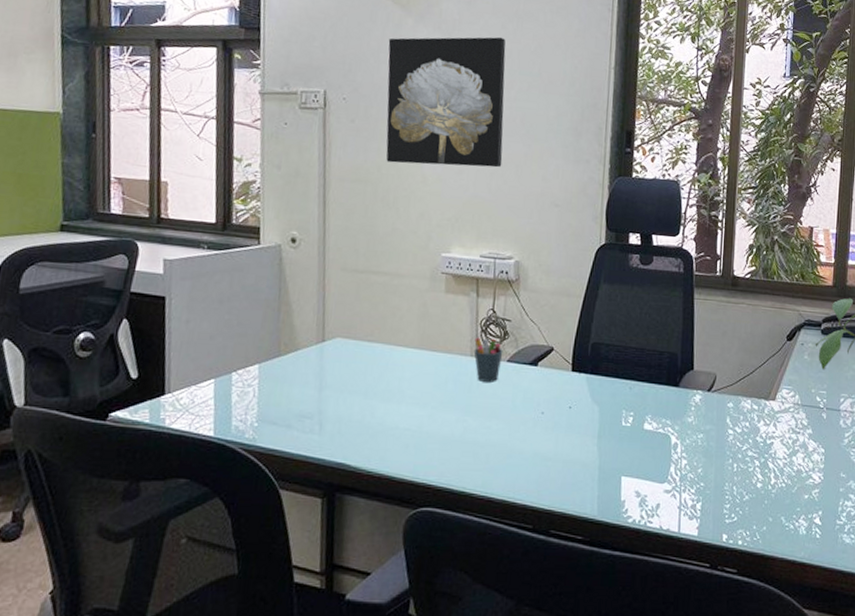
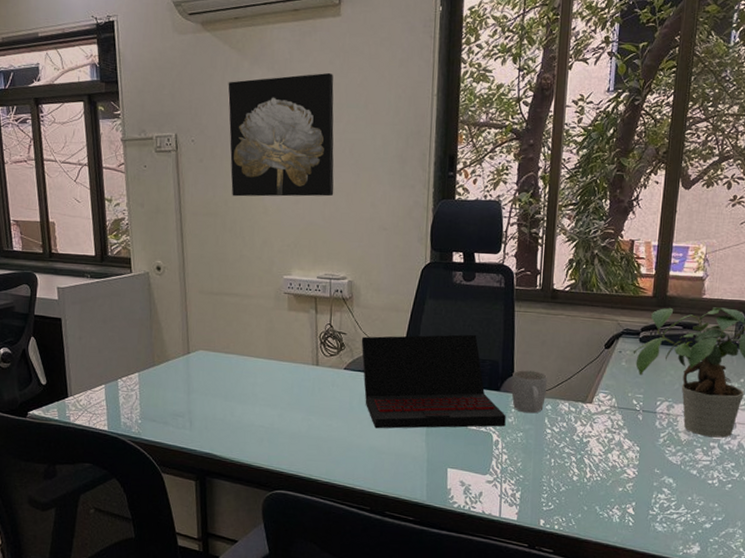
pen holder: present [473,337,503,382] -> none [315,348,340,387]
laptop: none [527,323,686,431] -> present [361,334,506,429]
mug: none [691,363,730,412] -> present [511,370,548,414]

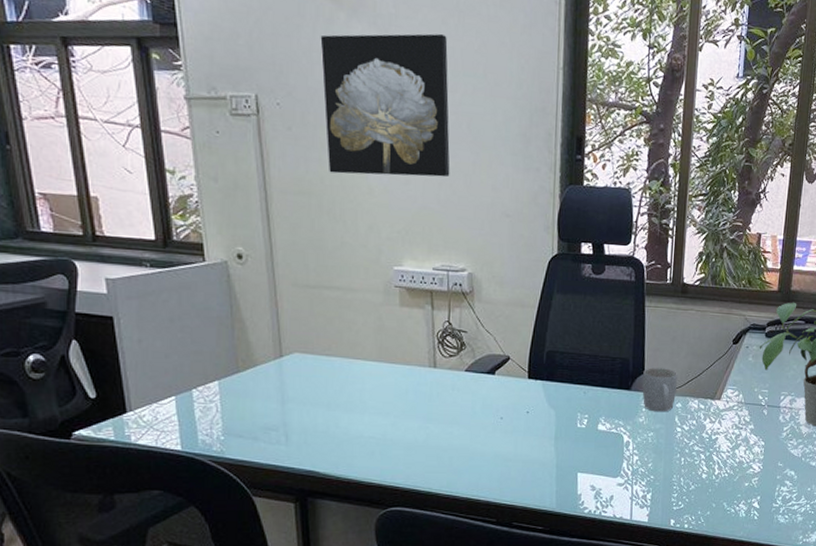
laptop: present [361,334,506,429] -> none [483,331,637,435]

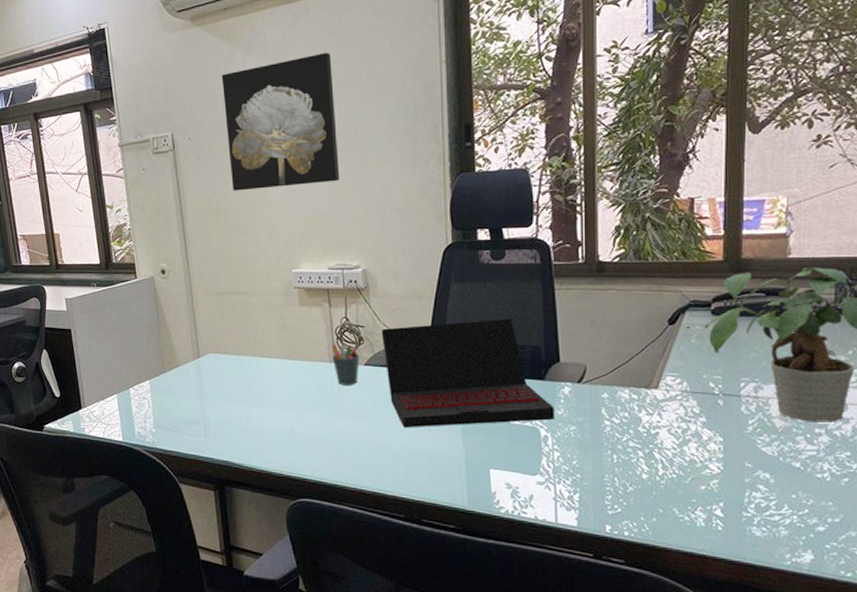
pen holder: none [432,349,461,391] -> present [332,344,360,385]
laptop: none [483,331,637,435] -> present [381,318,555,428]
mug: present [642,368,678,412] -> none [558,355,602,404]

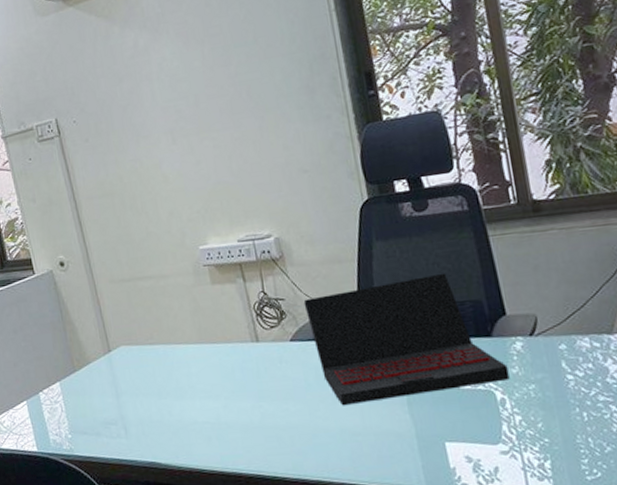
wall art: present [221,52,340,191] -> none [100,15,239,171]
pen holder: present [332,344,360,385] -> none [252,320,285,366]

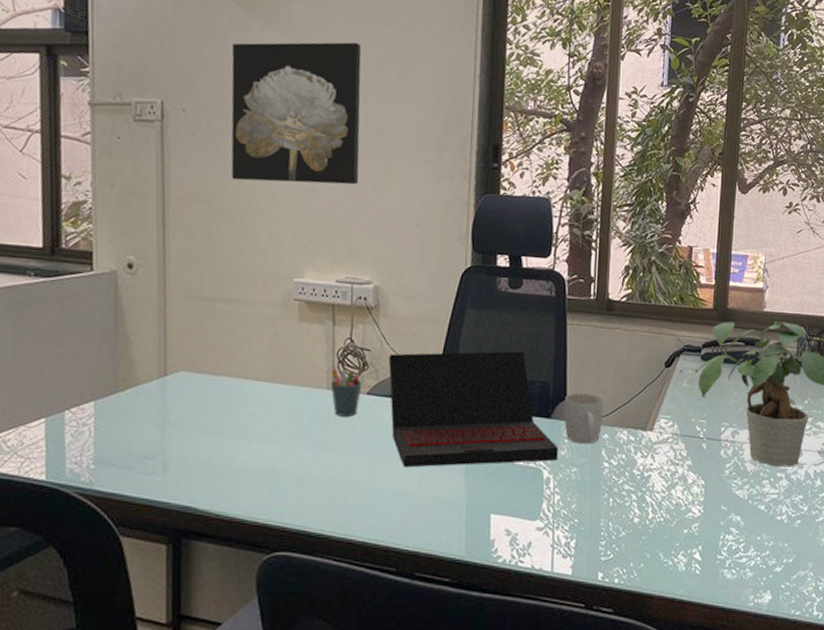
wall art: none [100,15,239,171] -> present [231,42,362,185]
pen holder: none [252,320,285,366] -> present [330,368,362,417]
mug: none [504,304,556,359] -> present [564,393,605,444]

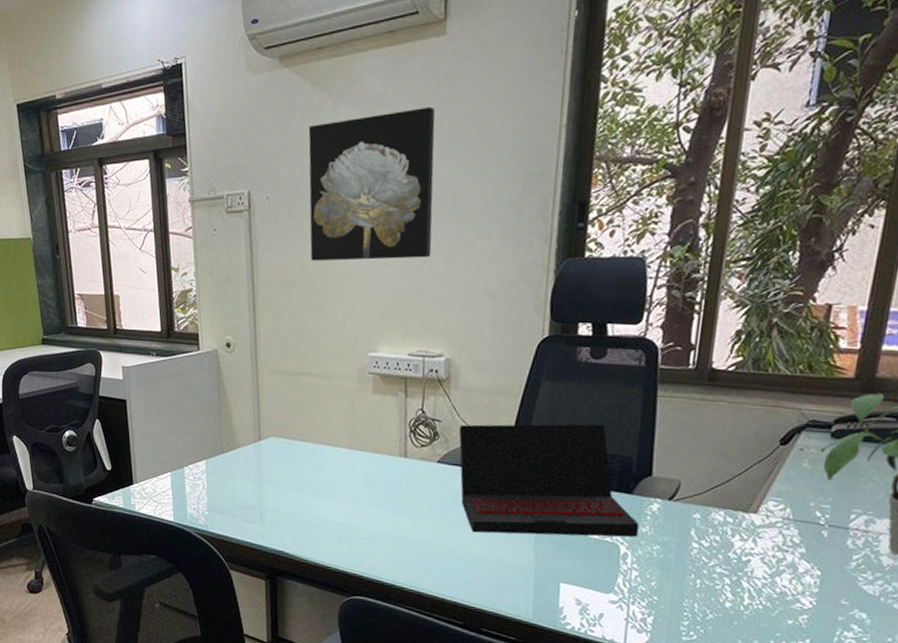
pen holder: present [330,368,362,417] -> none [402,438,433,483]
mug: present [564,393,605,444] -> none [647,469,698,523]

